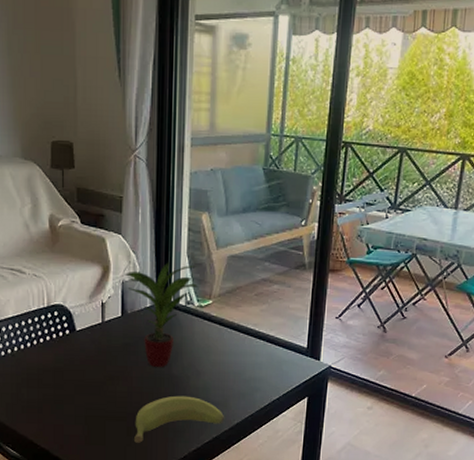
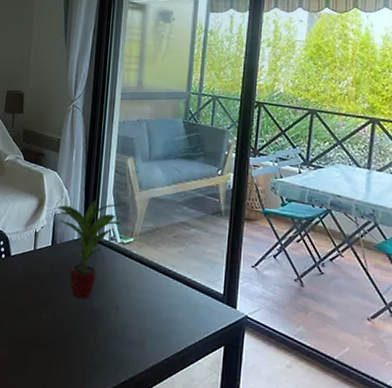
banana: present [133,395,225,443] -> none [53,329,142,374]

